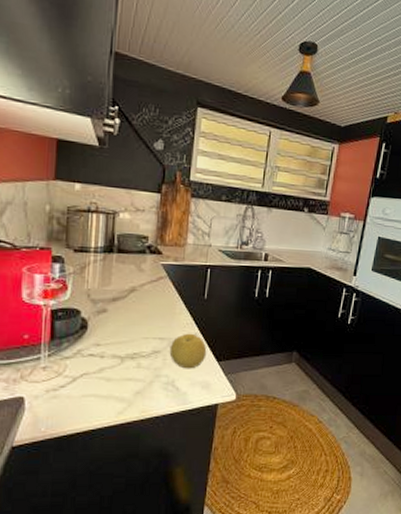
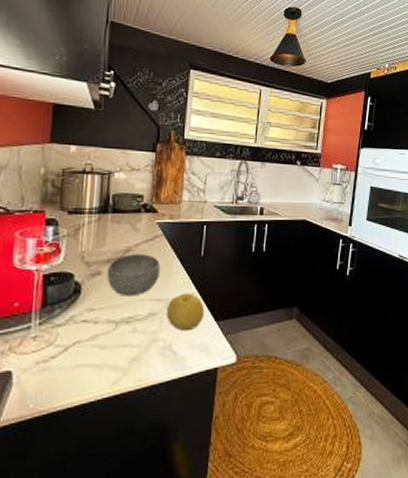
bowl: none [112,294,165,334] -> present [106,254,161,296]

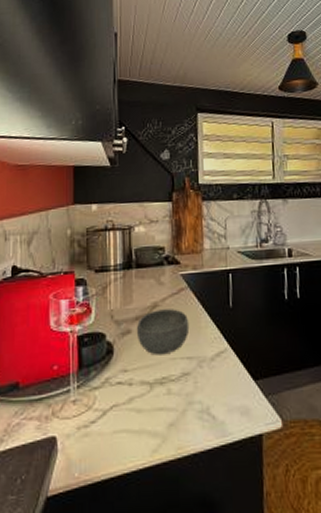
fruit: present [166,292,205,331] -> none [199,348,241,392]

